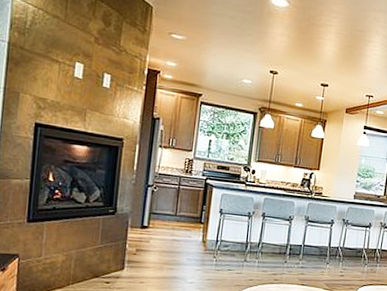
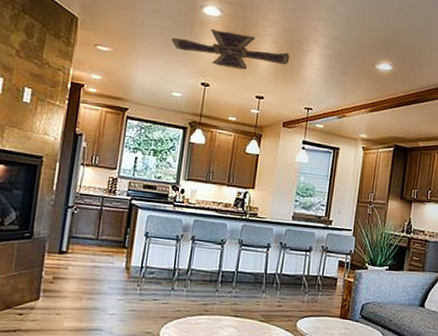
ceiling fan: none [241,19,353,59] -> present [171,29,290,70]

